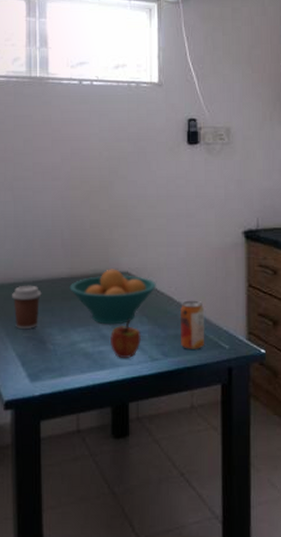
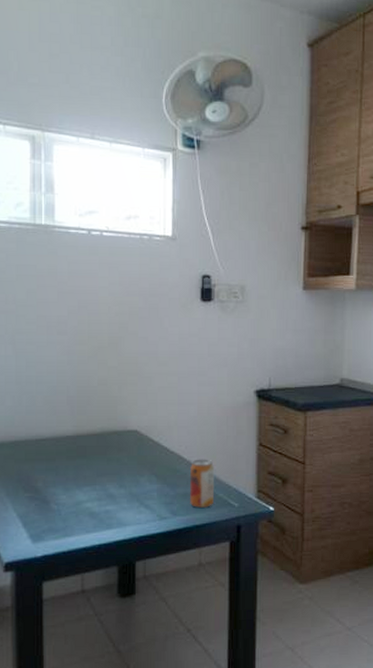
coffee cup: present [11,285,42,329] -> none [12,443,46,488]
fruit bowl: present [69,269,156,325] -> none [75,427,166,484]
apple: present [110,317,142,358] -> none [118,476,150,517]

